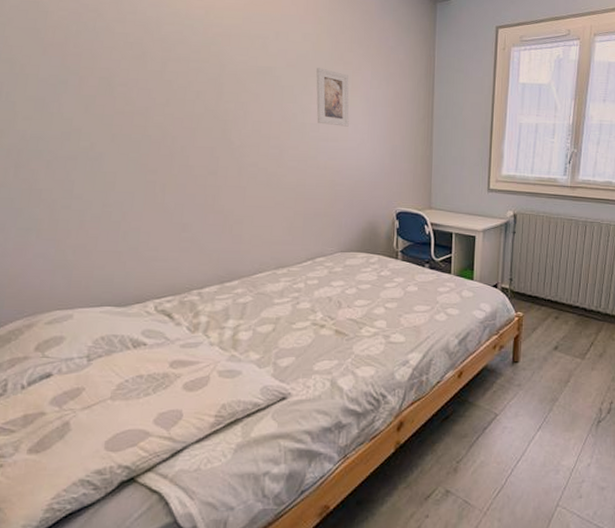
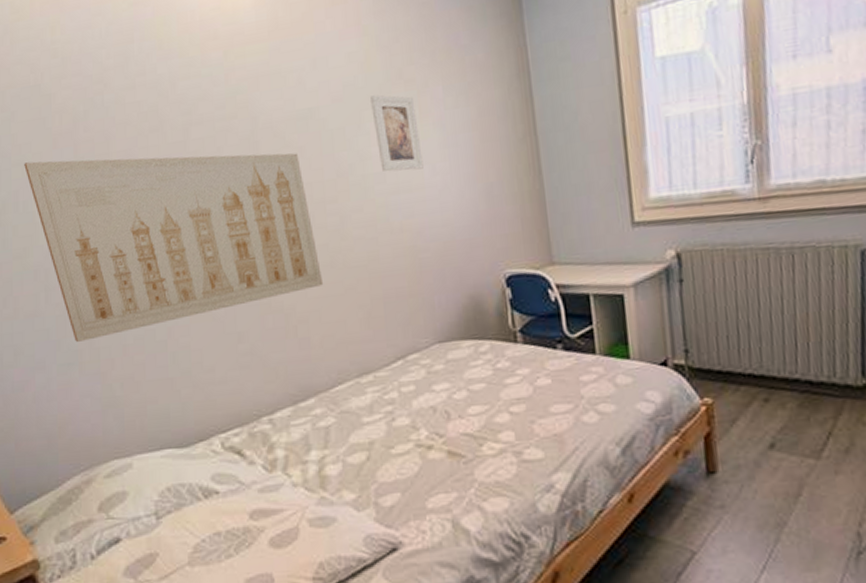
wall art: none [12,61,259,213] -> present [24,153,324,342]

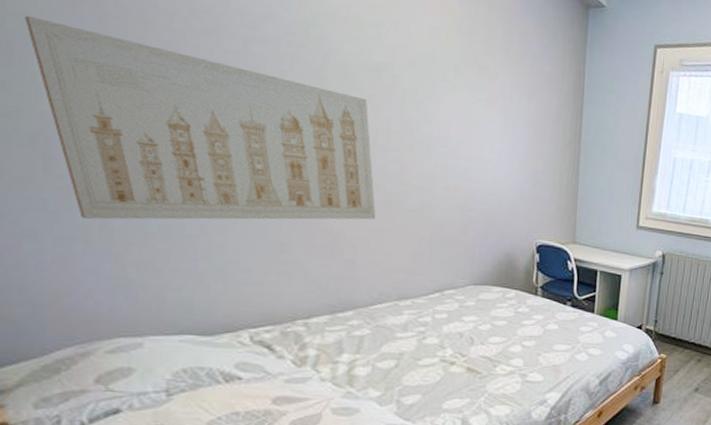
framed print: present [370,95,424,172] -> none [444,70,485,145]

